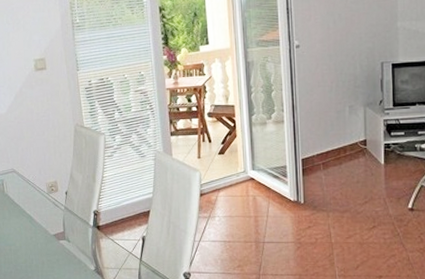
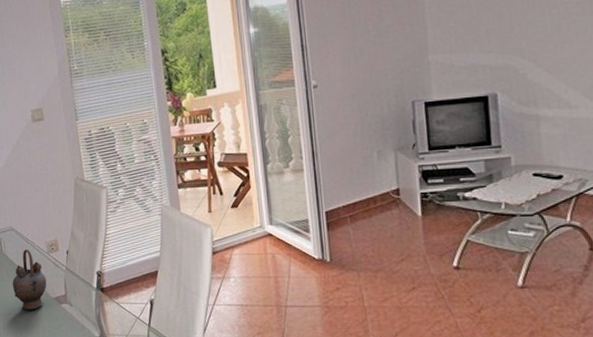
teapot: none [13,190,46,246] -> present [12,249,47,310]

